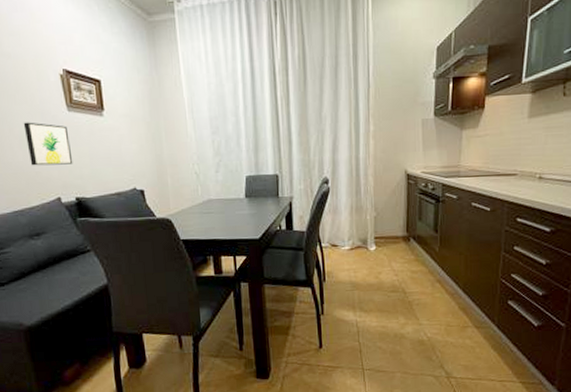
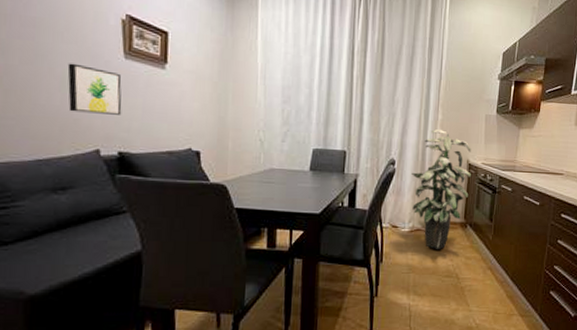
indoor plant: none [347,142,411,265] -> present [412,129,471,249]

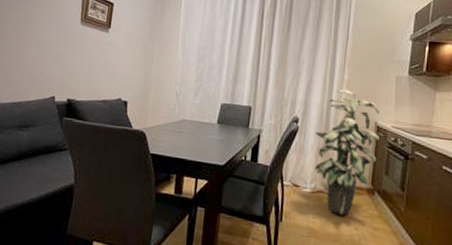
wall art: present [67,63,122,115] -> none [38,28,77,69]

